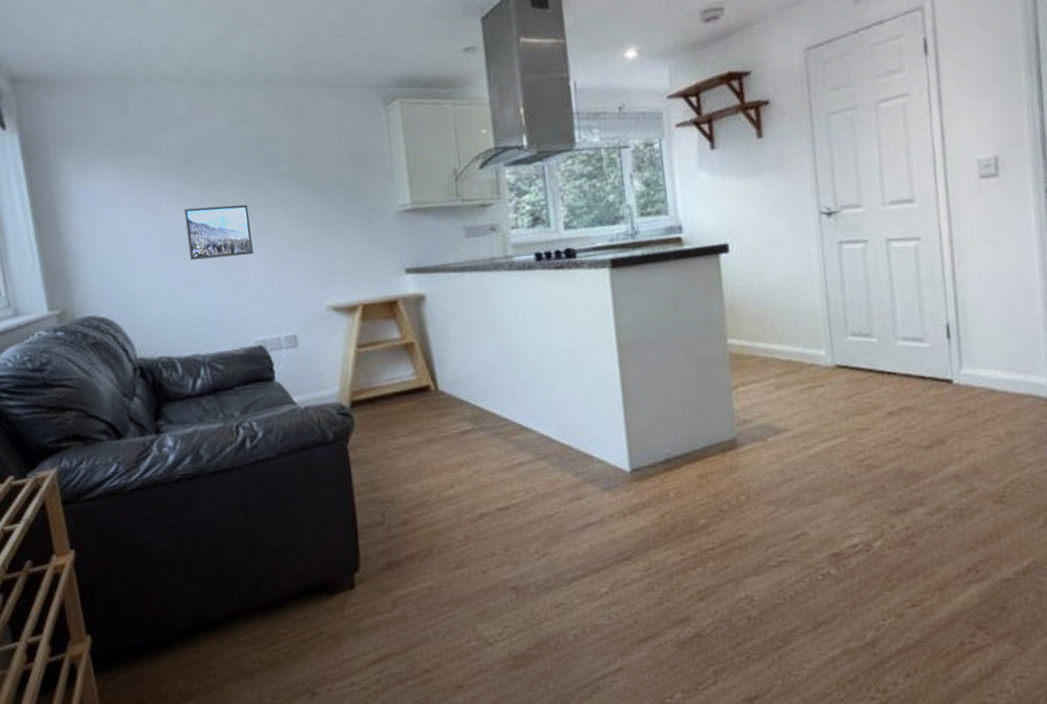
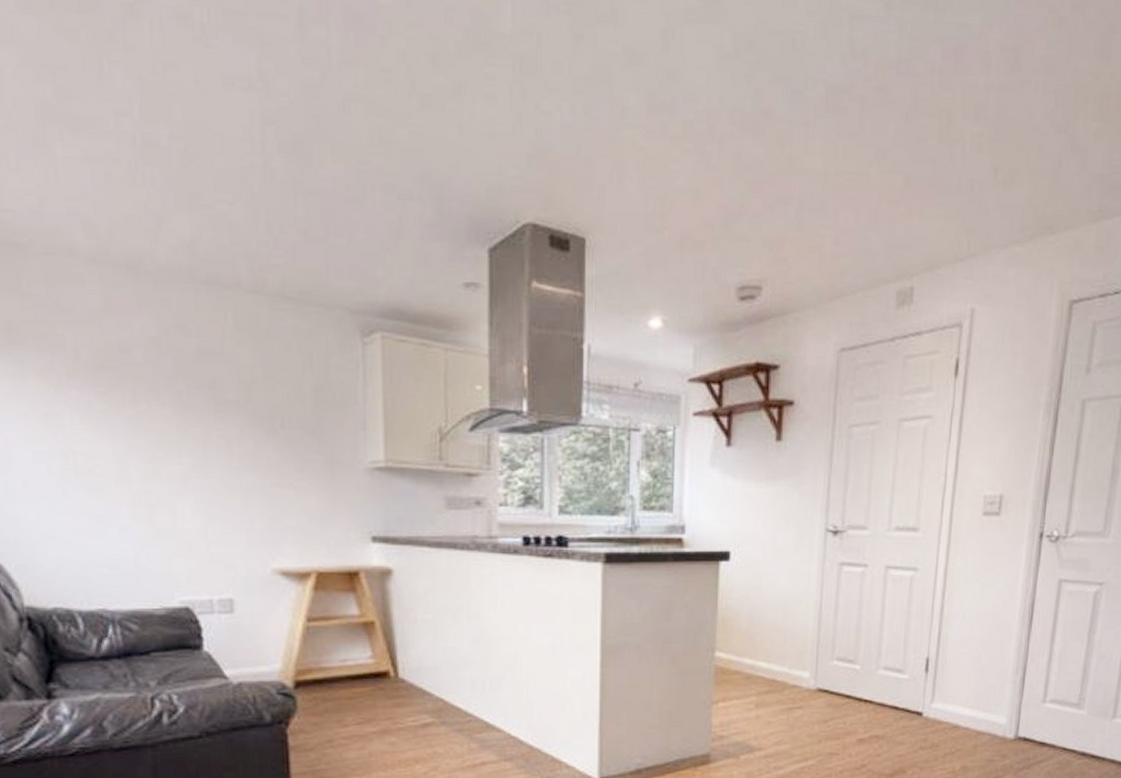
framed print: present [184,204,253,261] -> none [94,429,184,497]

